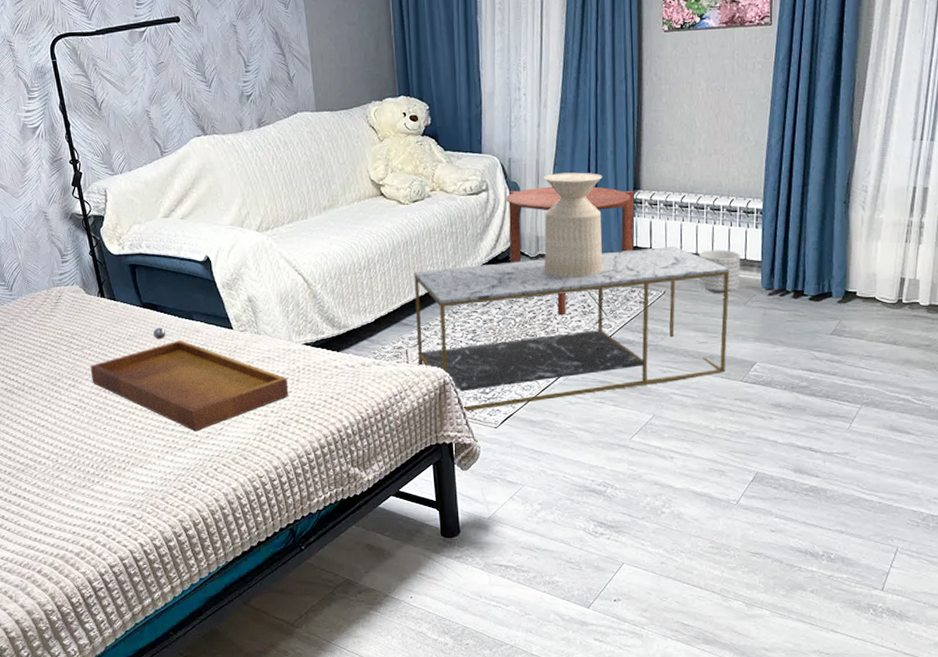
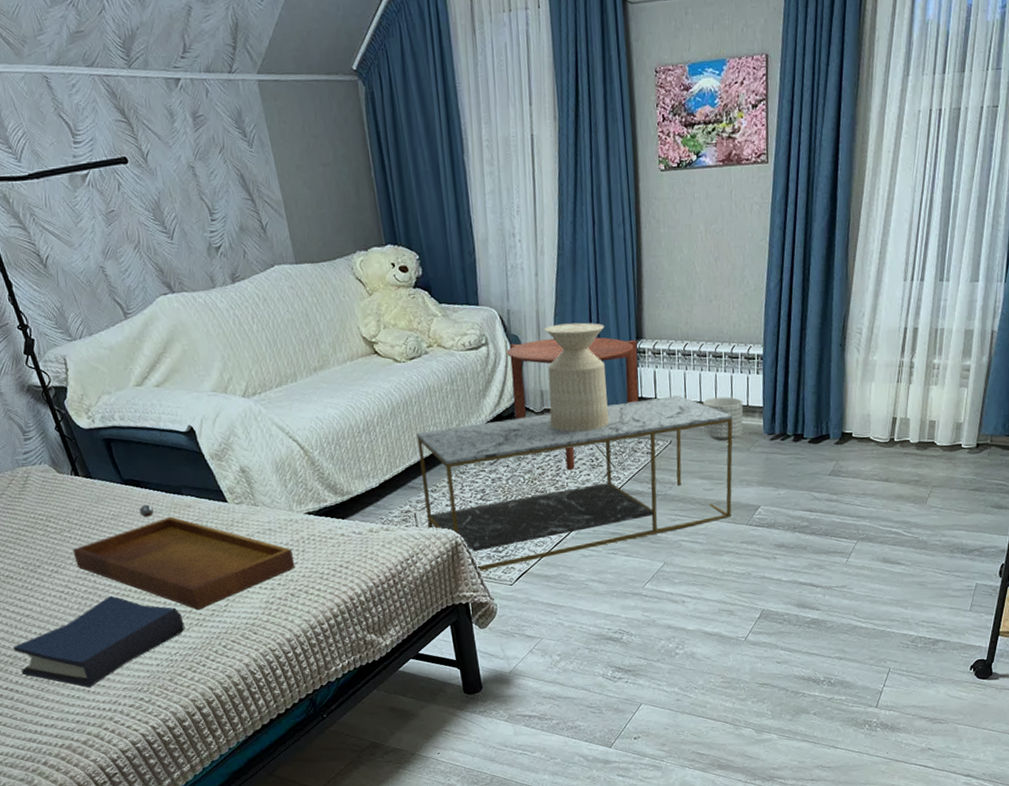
hardback book: none [26,412,181,499] -> present [12,595,185,687]

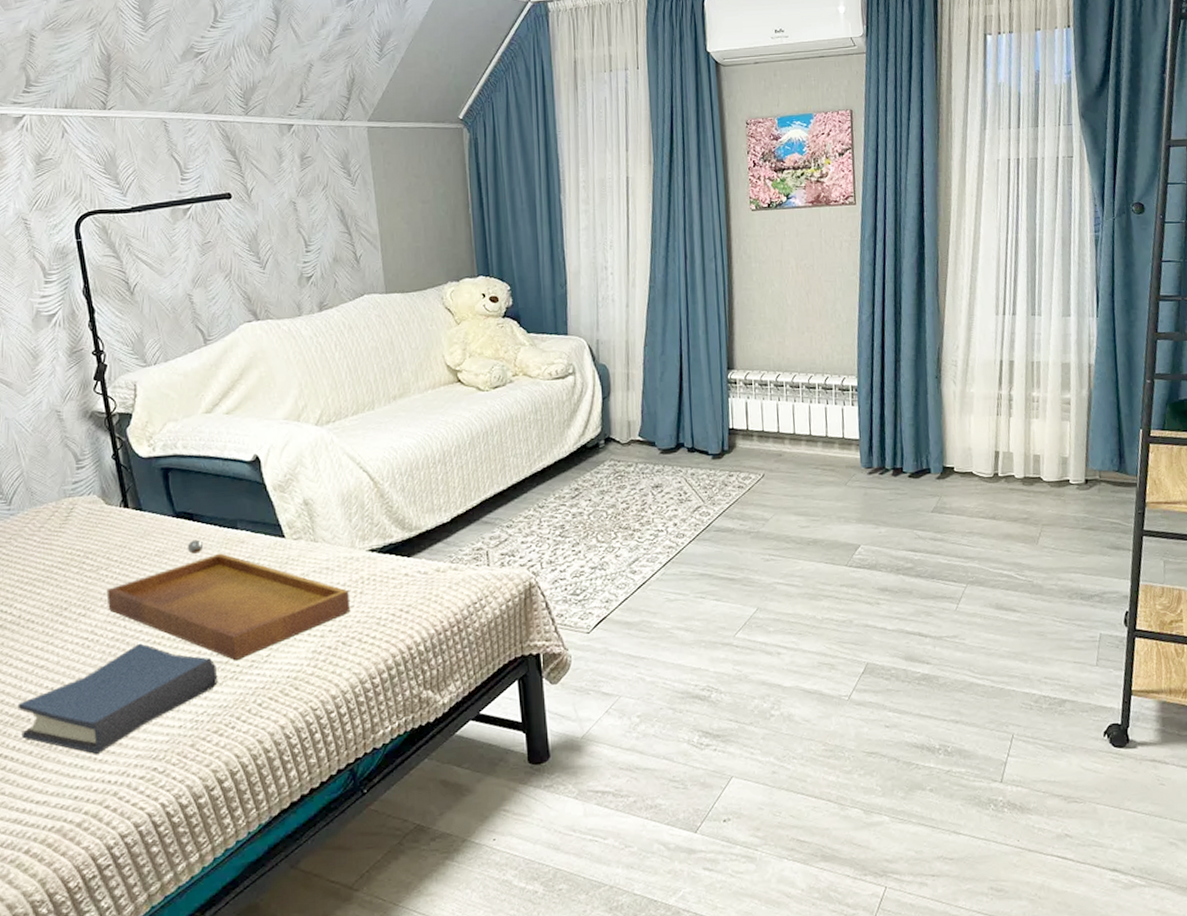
coffee table: present [416,395,733,571] -> none [495,427,830,617]
side table: present [507,337,639,471] -> none [594,367,730,505]
side table: present [545,322,609,432] -> none [634,352,699,464]
planter: present [702,396,744,442] -> none [796,428,839,475]

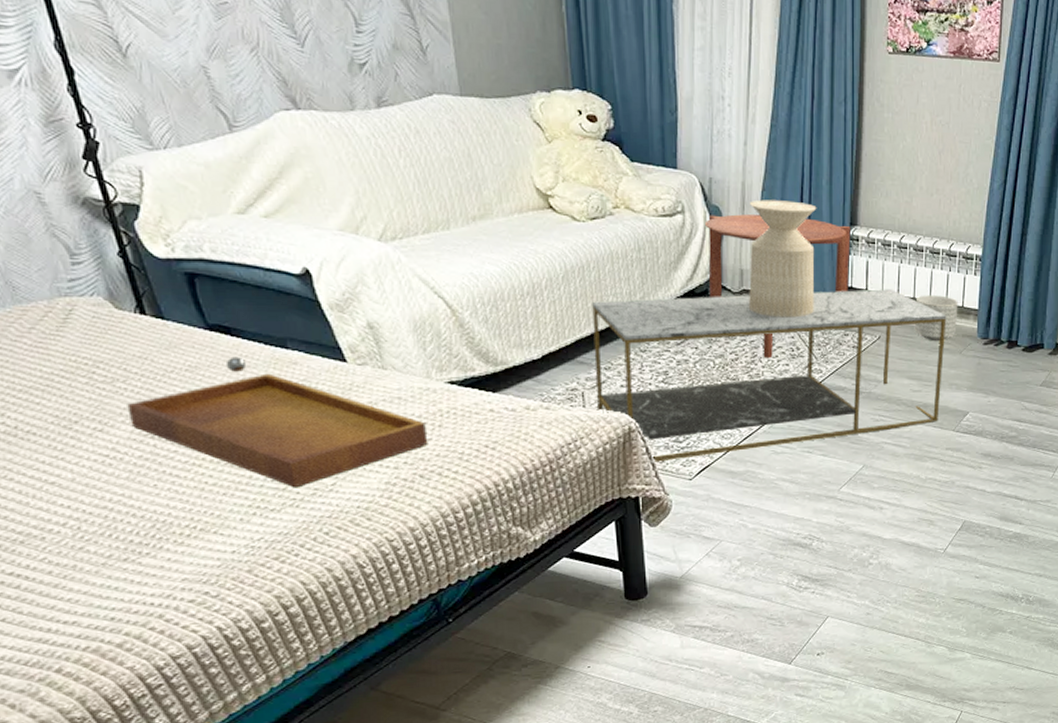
hardback book: present [17,643,218,754] -> none [26,464,275,576]
coffee table: none [495,427,830,617] -> present [592,289,947,462]
side table: none [594,367,730,505] -> present [705,214,851,359]
side table: none [634,352,699,464] -> present [749,199,817,318]
planter: none [796,428,839,475] -> present [914,295,958,342]

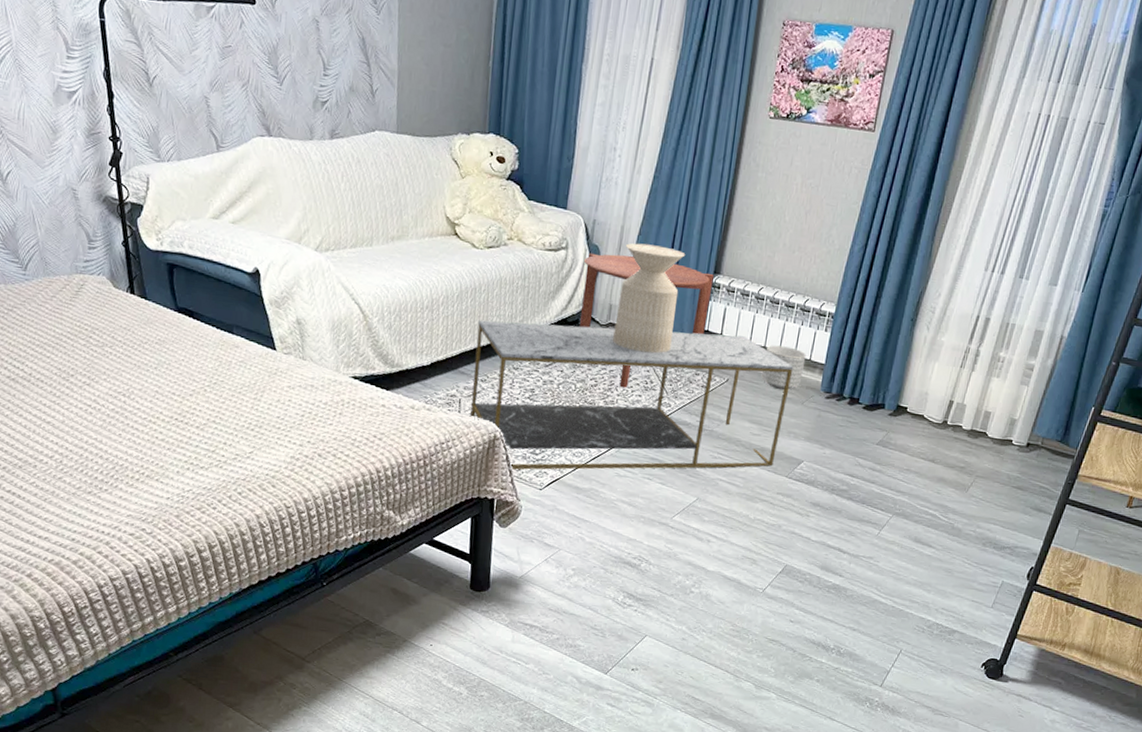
tray: present [127,356,428,487] -> none [109,336,330,451]

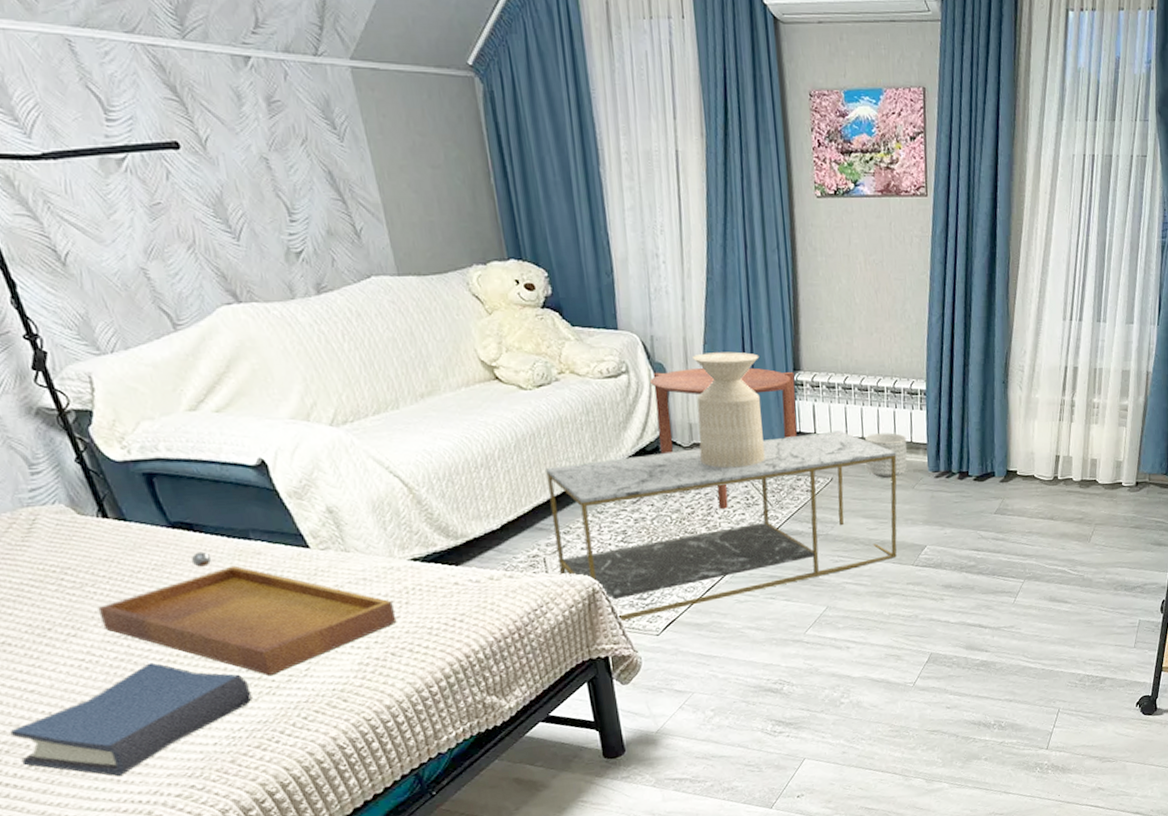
hardback book: none [25,419,205,507] -> present [9,662,253,776]
tray: none [109,336,330,451] -> present [97,551,397,675]

